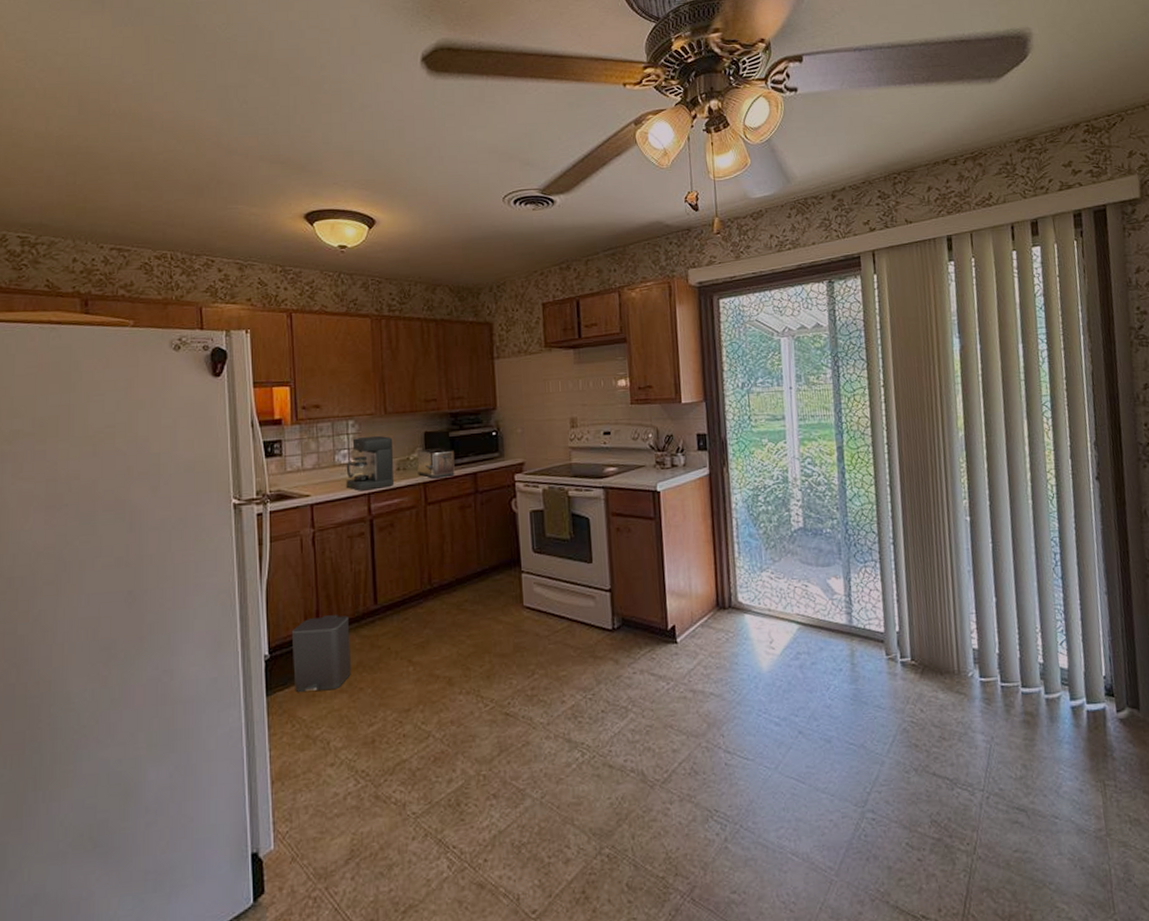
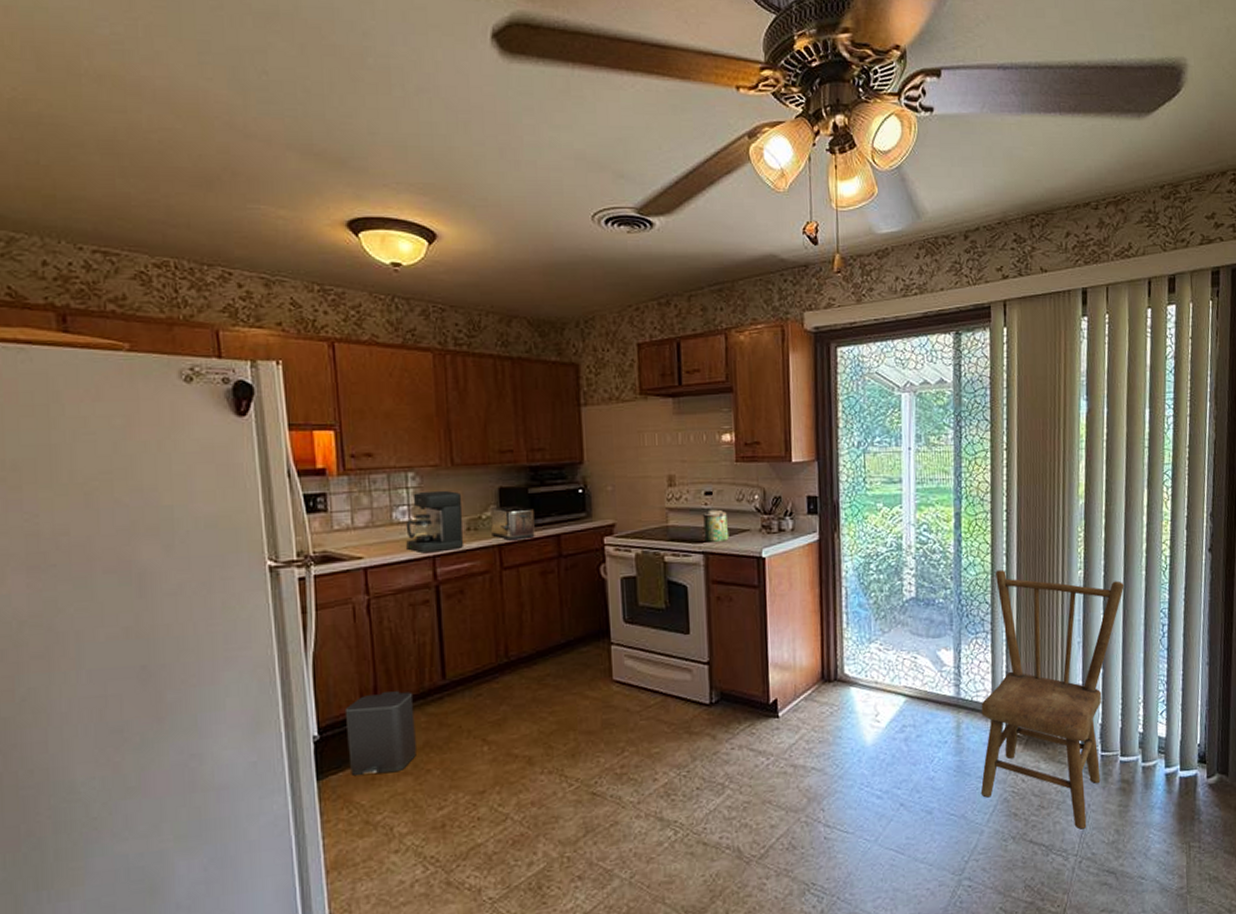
canister: none [602,447,627,479] -> present [703,509,730,544]
dining chair: none [873,500,1011,763] -> present [981,570,1124,830]

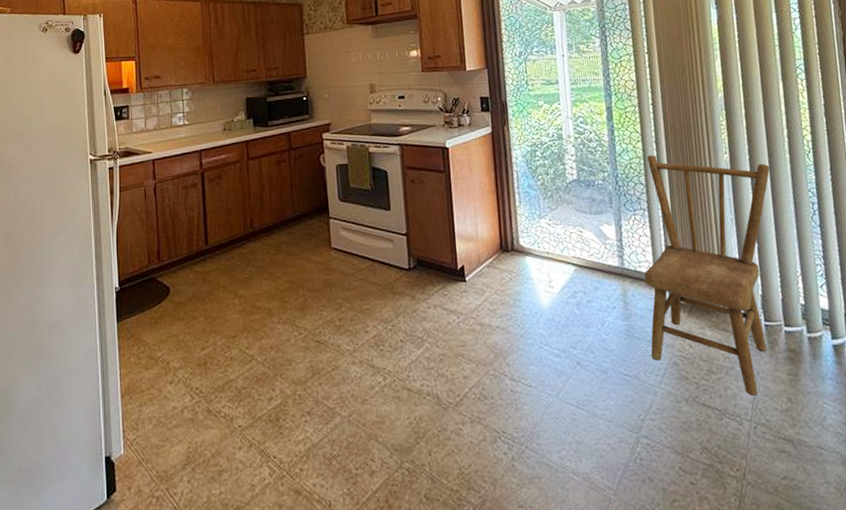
pedal bin: present [344,691,416,776] -> none [137,254,187,320]
coffee maker: present [405,490,464,554] -> none [181,101,222,149]
toaster: present [490,505,536,541] -> none [240,110,272,138]
canister: present [703,509,730,544] -> none [398,109,419,137]

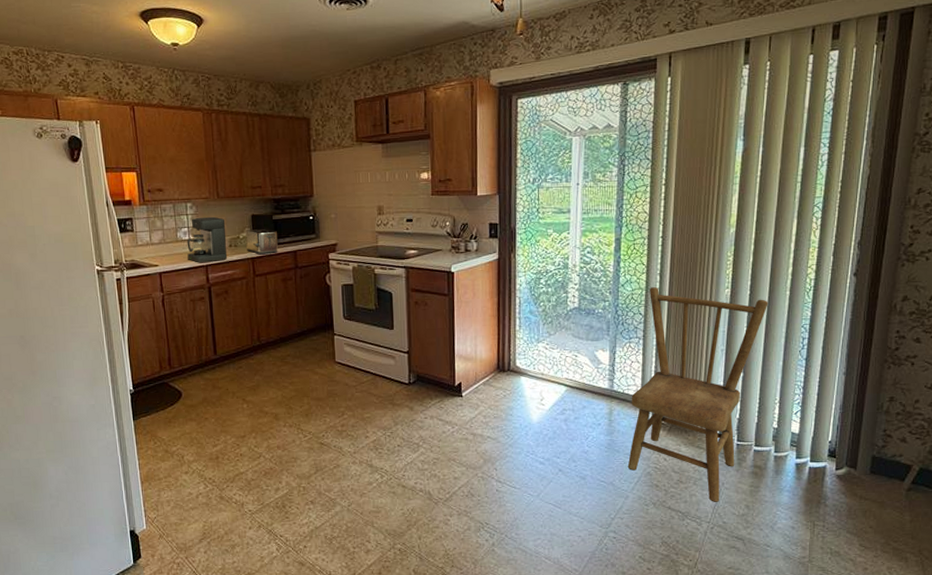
coffee maker: none [181,101,222,149] -> present [186,216,228,263]
toaster: none [240,110,272,138] -> present [246,228,278,255]

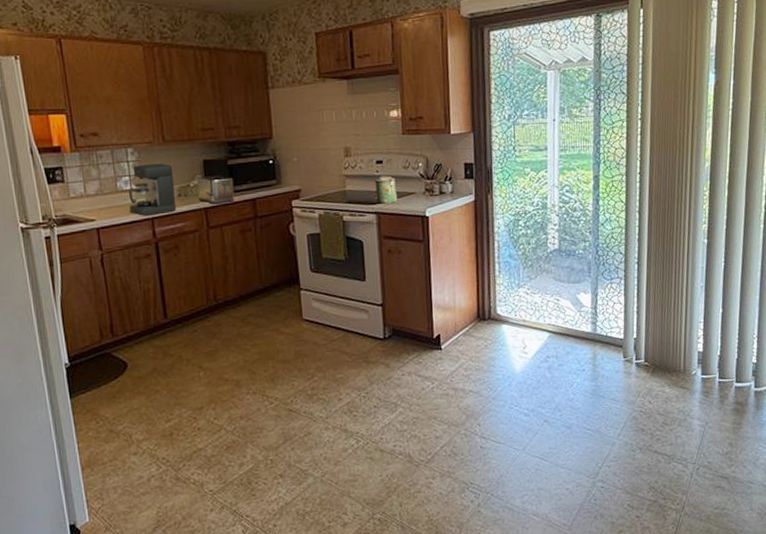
canister: none [405,233,426,260] -> present [375,175,398,205]
dining chair: present [628,287,768,502] -> none [614,225,744,443]

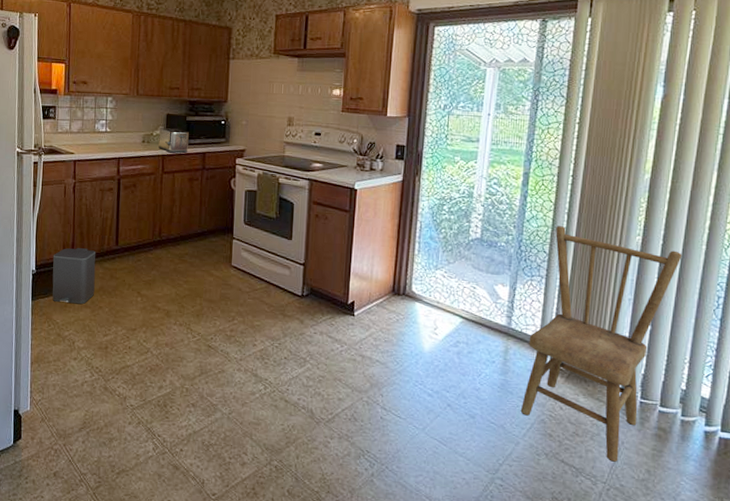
pedal bin: none [88,328,147,395] -> present [52,248,96,305]
coffee maker: present [128,163,177,216] -> none [102,111,142,156]
canister: present [375,175,398,205] -> none [311,147,331,174]
dining chair: none [614,225,744,443] -> present [521,226,682,462]

